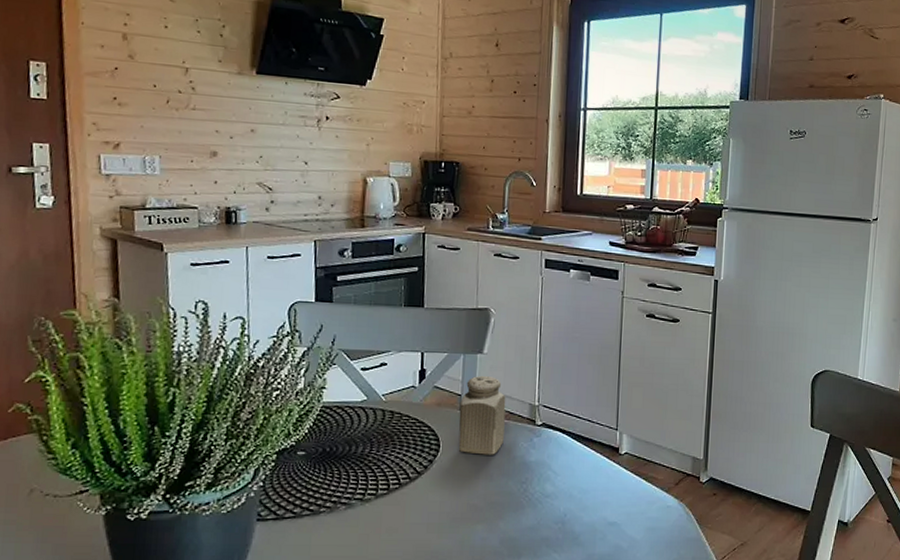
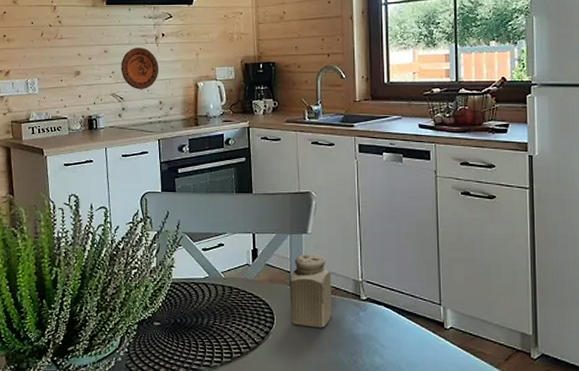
decorative plate: none [271,130,320,180] -> present [121,48,159,89]

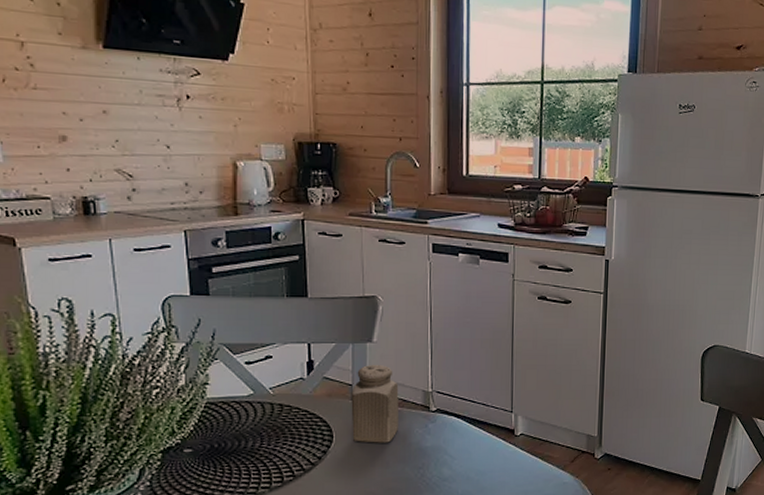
decorative plate: present [121,48,159,89] -> none [128,110,184,166]

